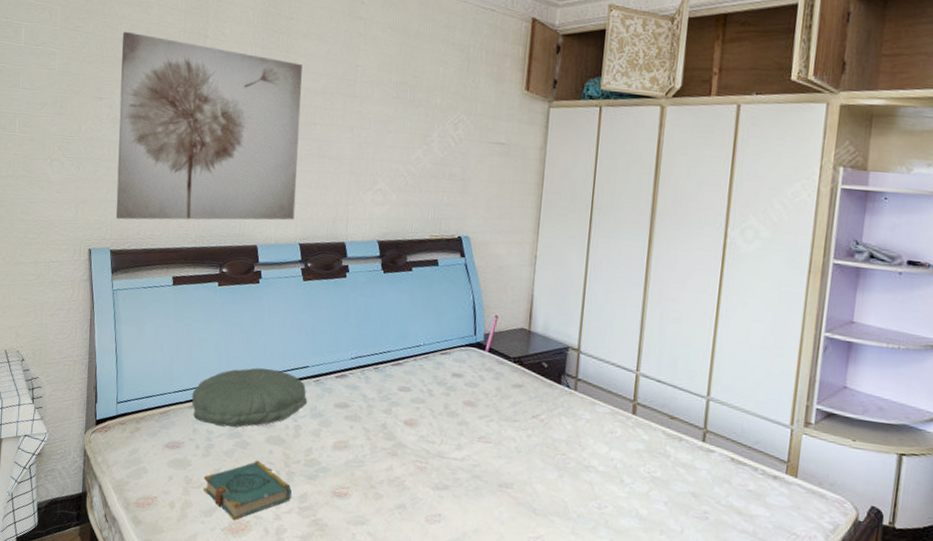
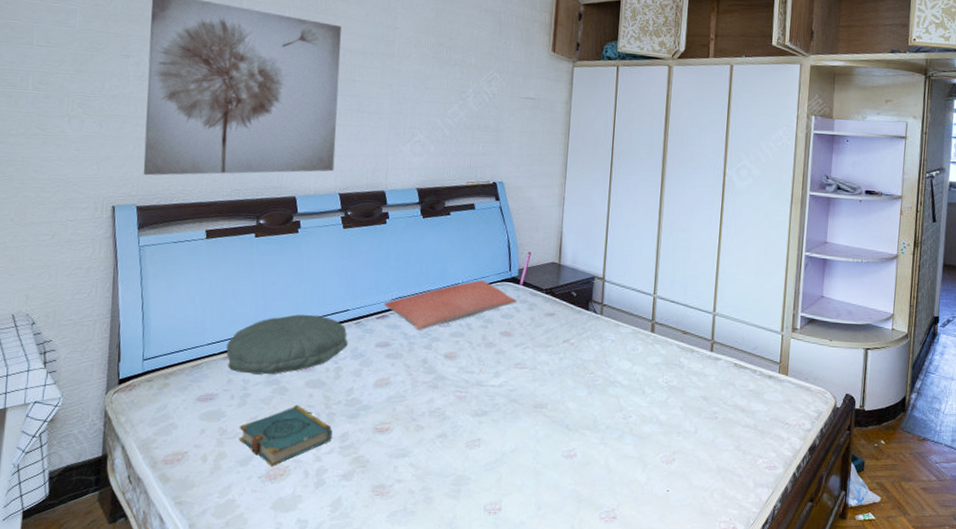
pillow: none [342,343,482,394] -> present [383,280,517,331]

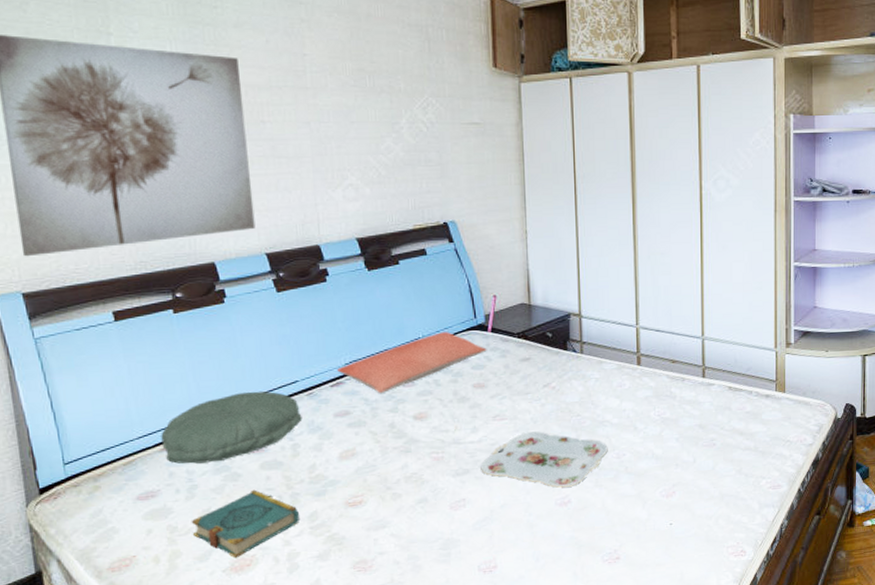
serving tray: none [498,383,616,441] -> present [480,431,608,488]

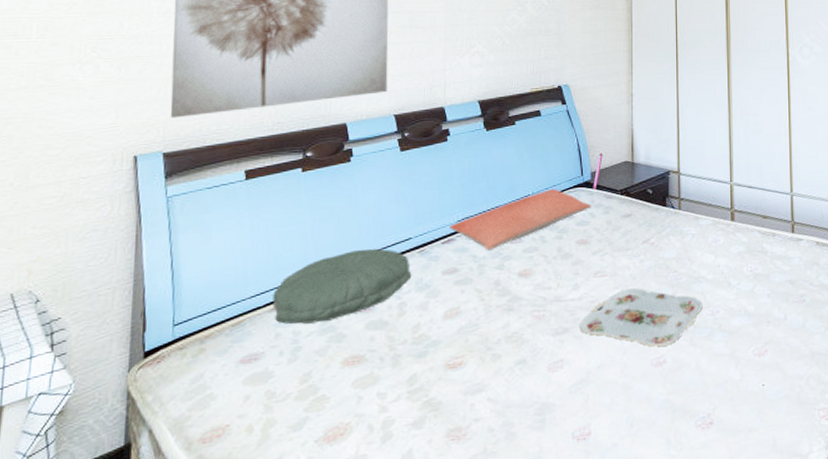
book: present [191,489,299,559] -> none [290,351,398,427]

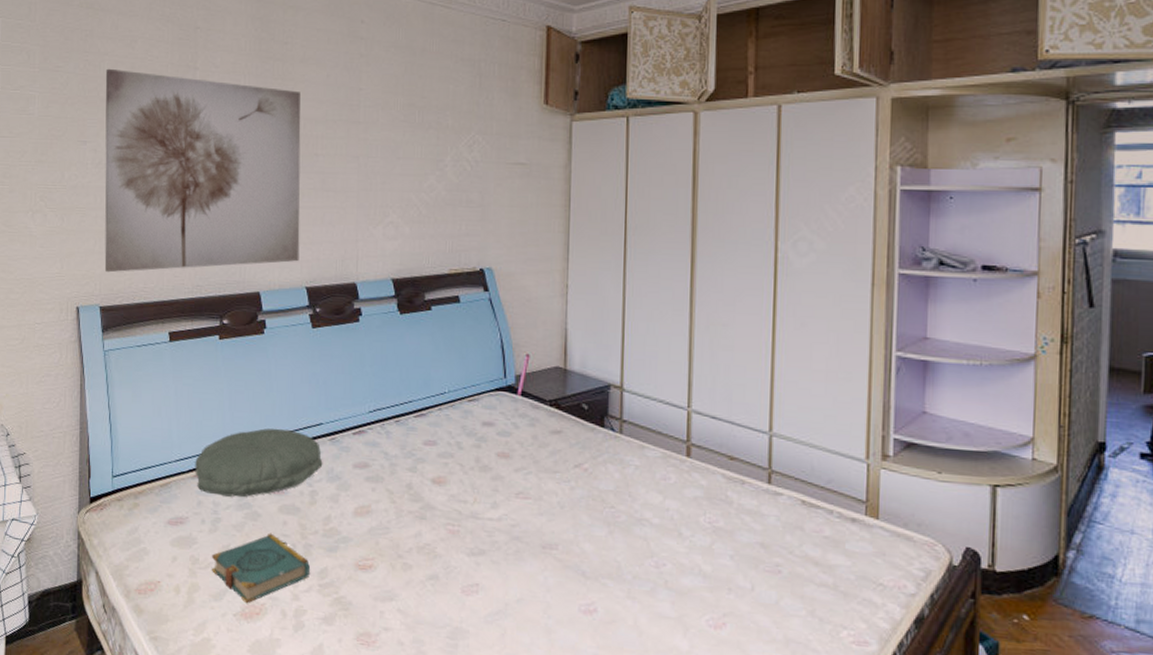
book: none [290,351,398,427] -> present [211,533,310,604]
pillow: present [448,189,592,251] -> none [360,389,515,450]
serving tray: present [580,288,703,347] -> none [498,517,645,593]

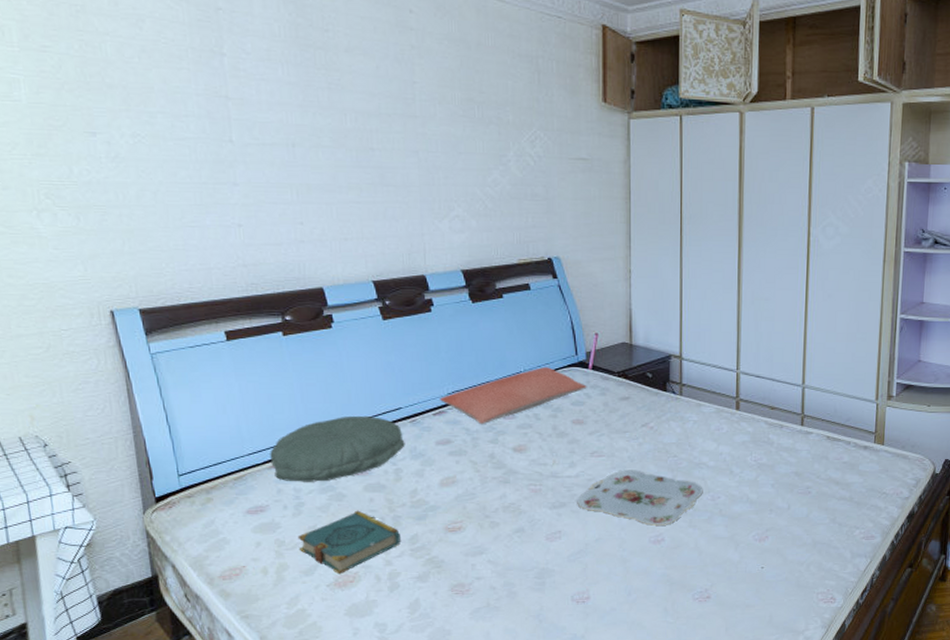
wall art: present [104,68,301,273] -> none [108,50,363,274]
pillow: none [360,389,515,450] -> present [439,367,587,425]
serving tray: none [498,517,645,593] -> present [577,470,703,526]

